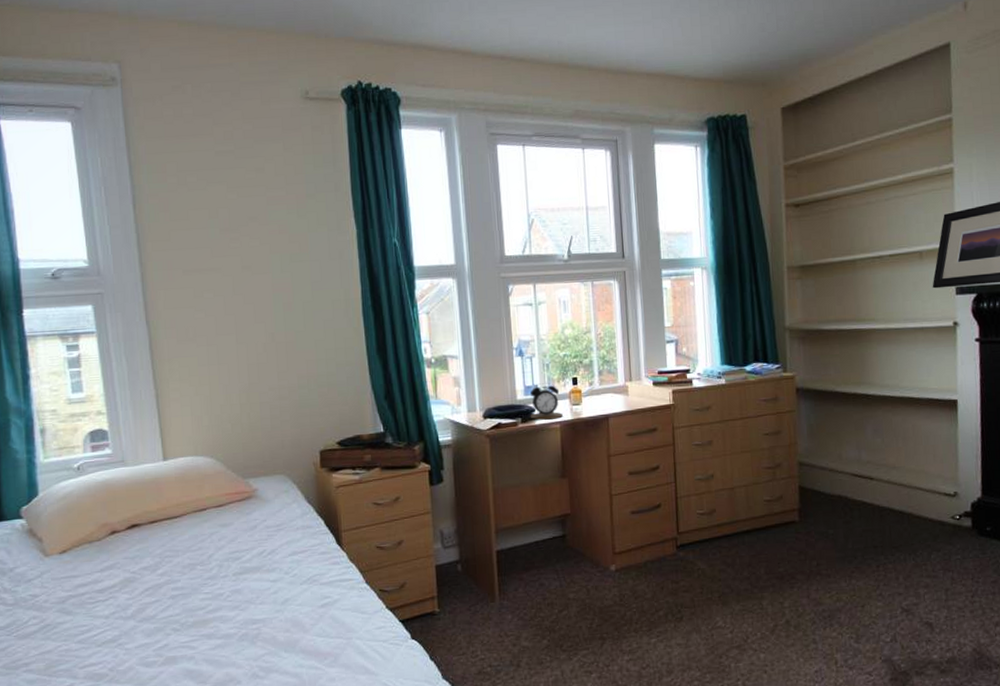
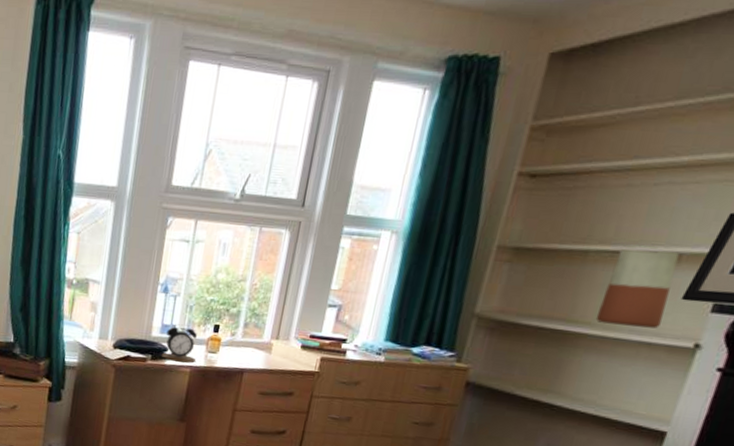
vase: none [877,247,925,318] -> present [595,245,680,329]

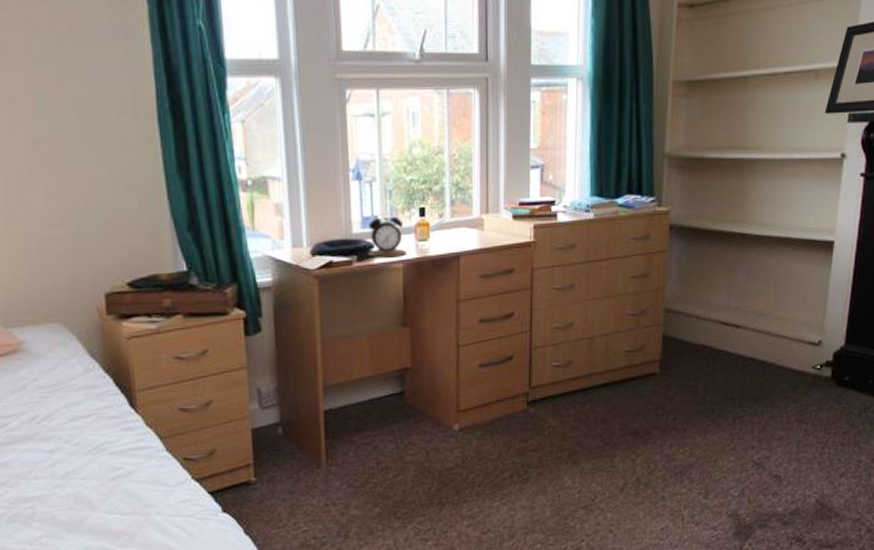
vase: present [595,245,680,329] -> none [764,64,817,146]

